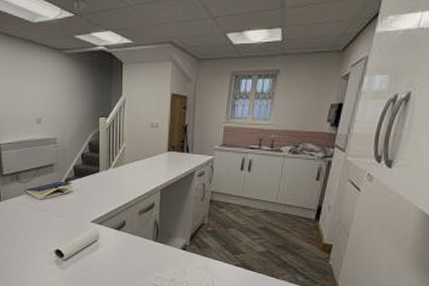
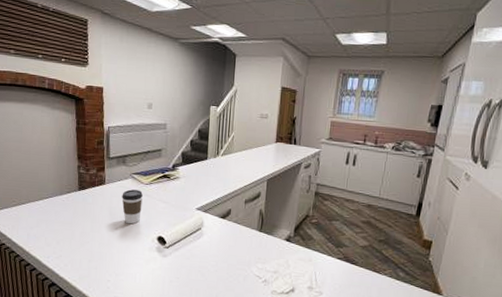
coffee cup: none [18,205,38,239] -> present [122,189,143,224]

